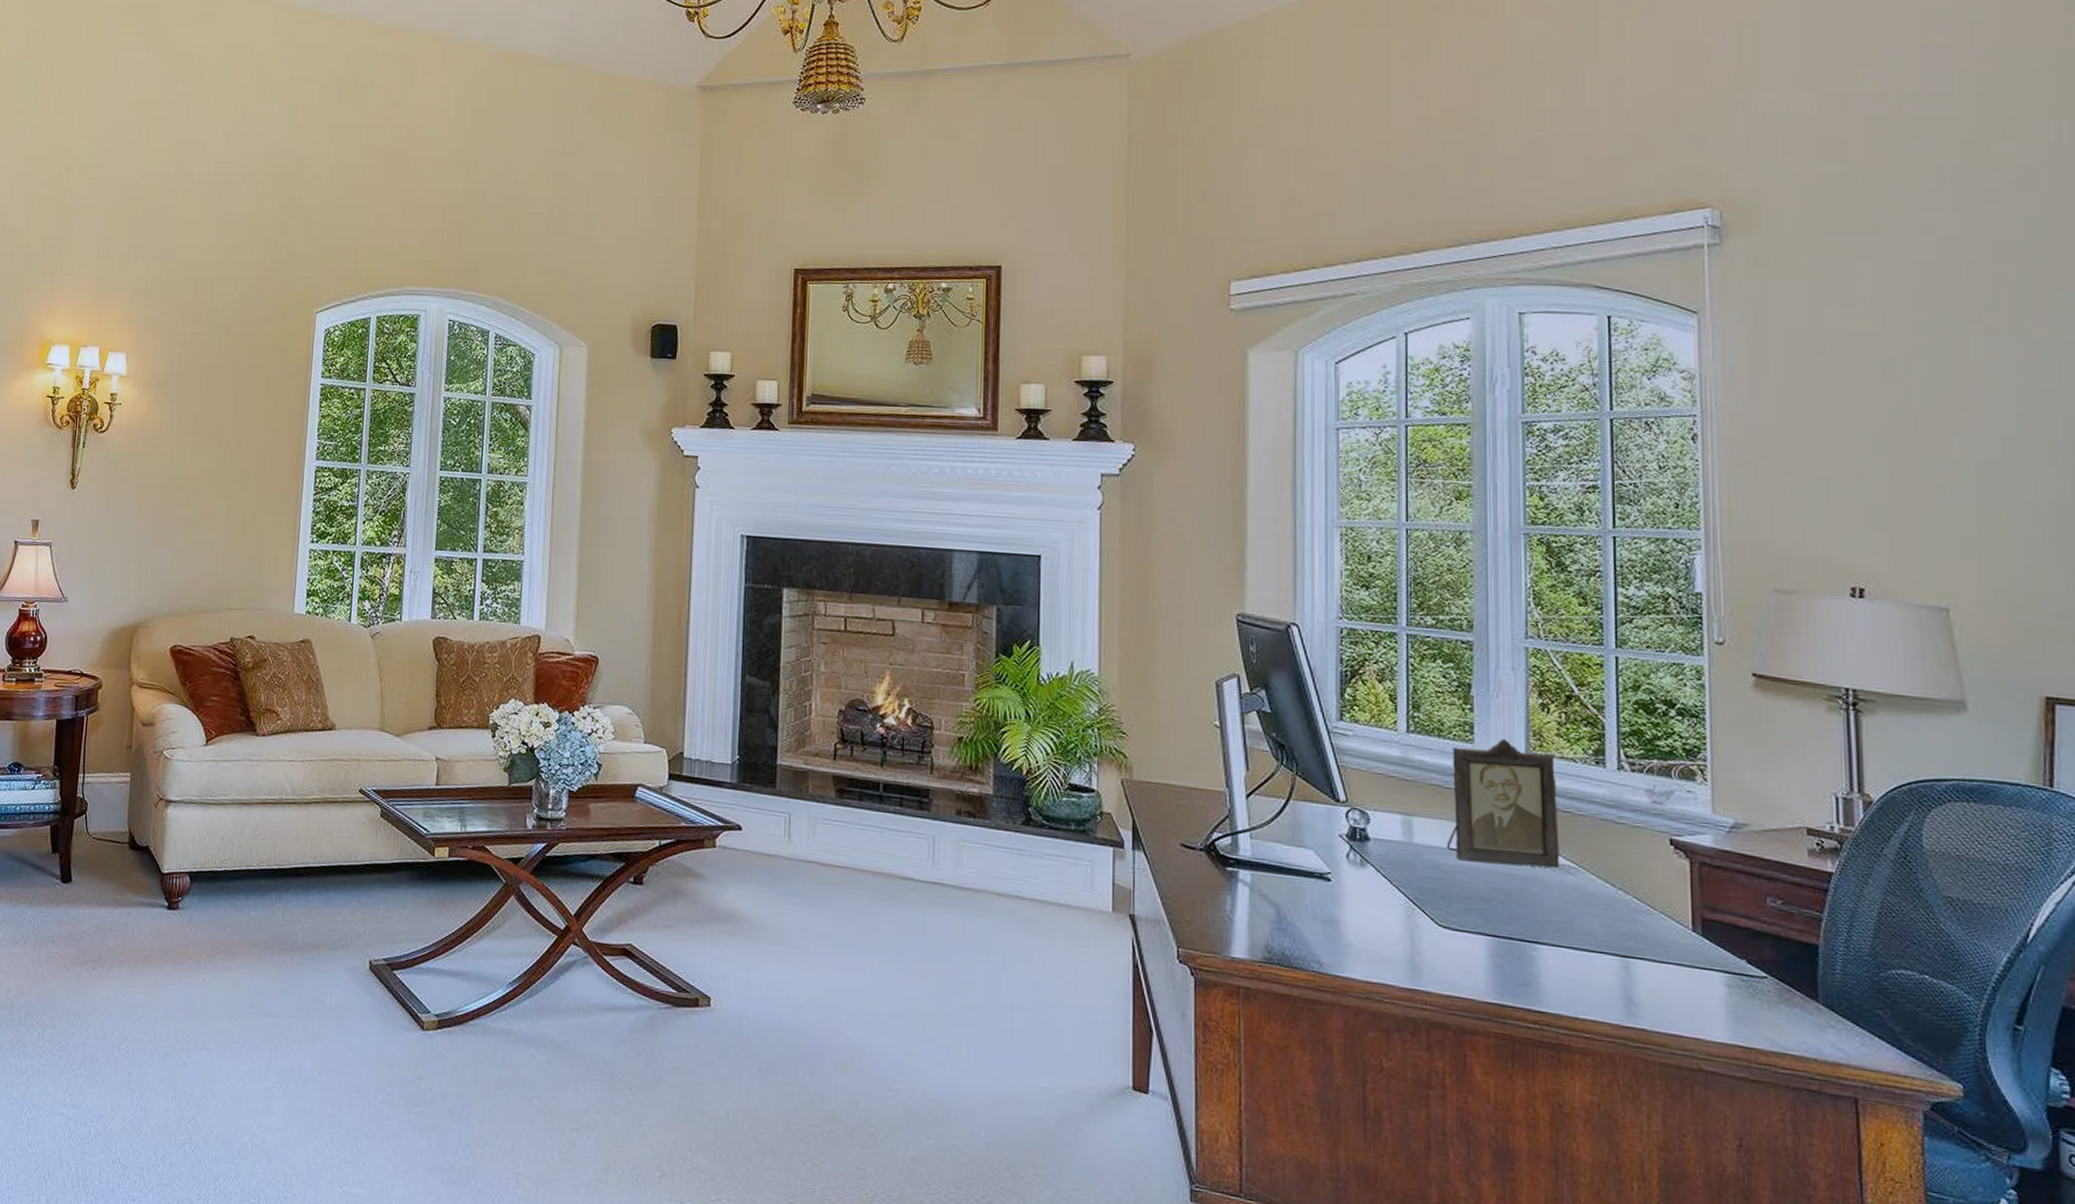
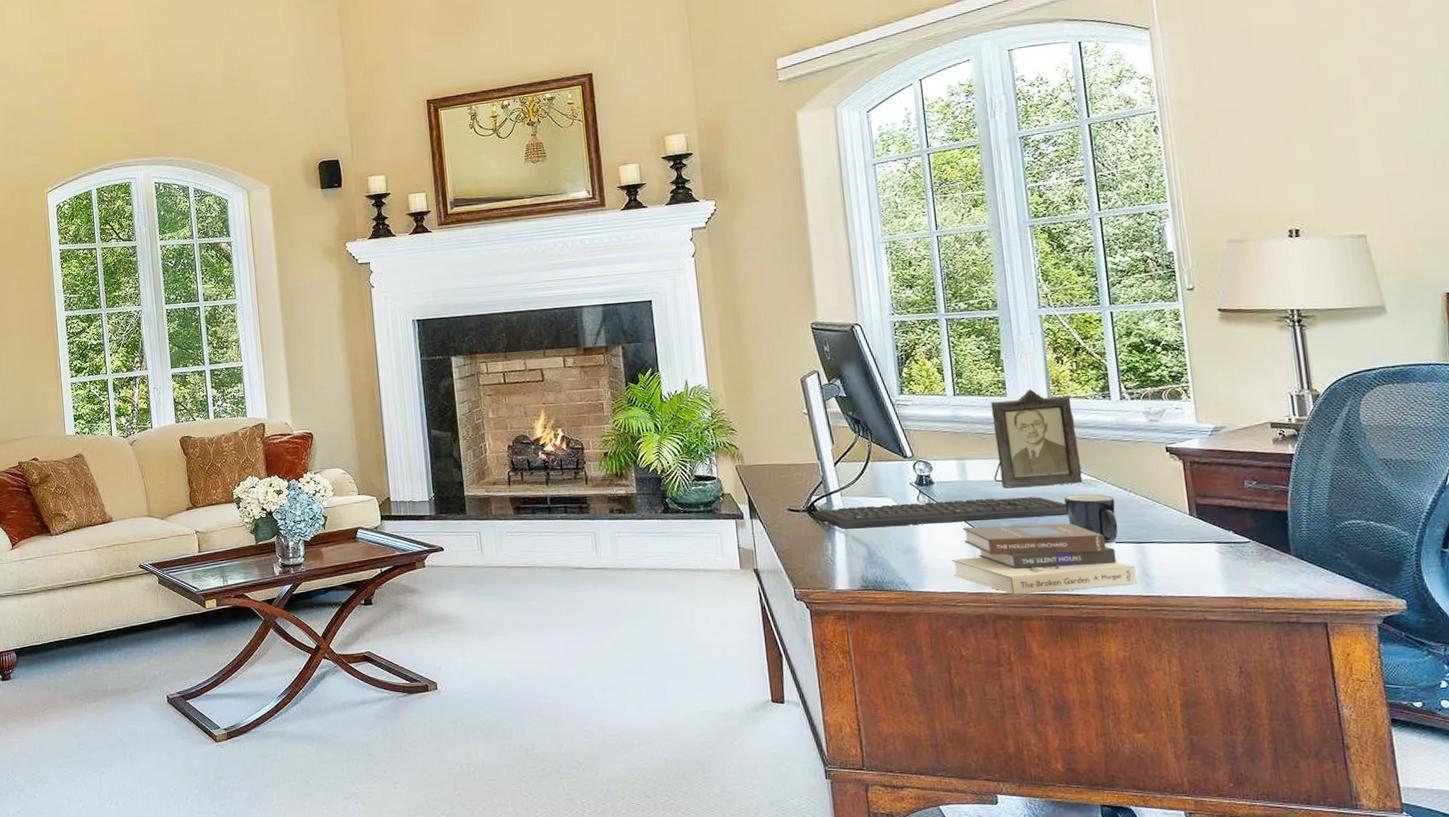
computer keyboard: none [1212,850,1538,906] -> present [813,497,1069,529]
books: none [1382,902,1617,1010] -> present [952,523,1137,595]
mug: none [1534,881,1599,957] -> present [1064,494,1119,548]

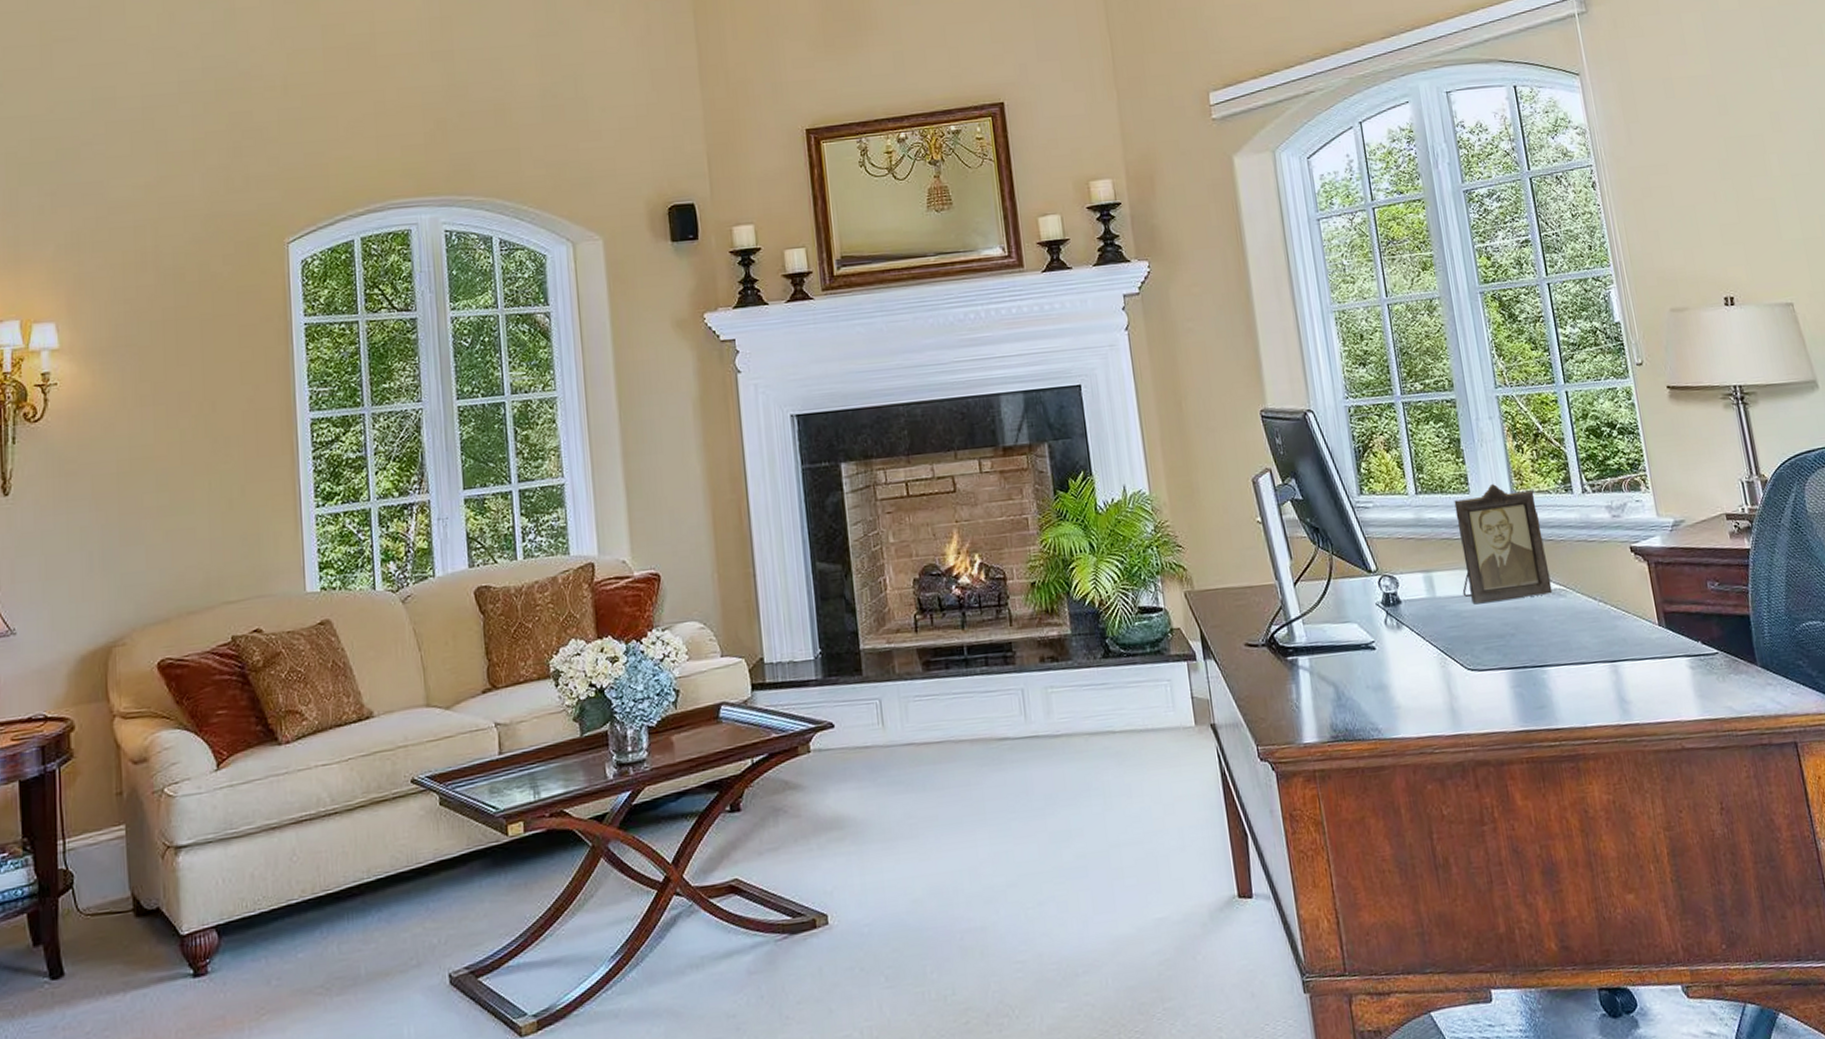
computer keyboard: present [813,497,1069,529] -> none [1273,612,1541,666]
books: present [952,523,1137,595] -> none [1425,642,1614,734]
mug: present [1064,494,1119,548] -> none [1535,606,1592,670]

